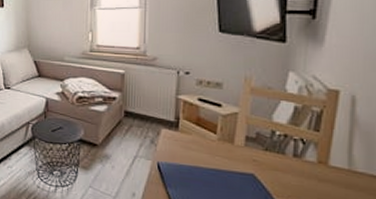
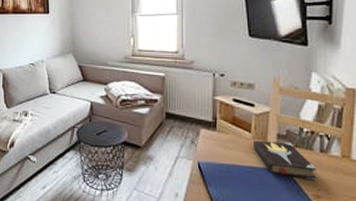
hardback book: none [217,142,288,186] -> present [252,140,317,181]

